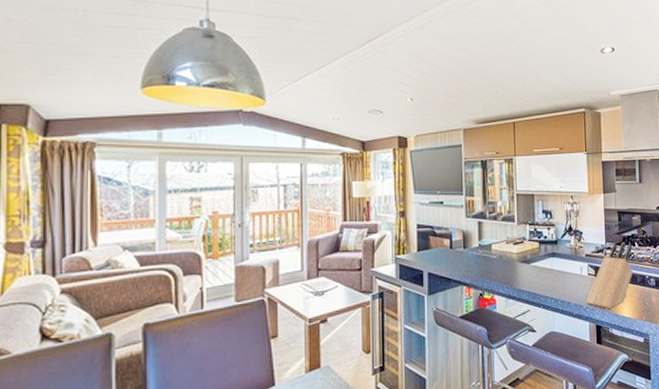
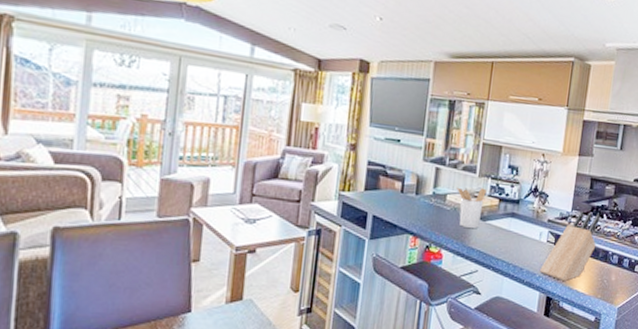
utensil holder: none [500,234,526,273] -> present [457,187,487,229]

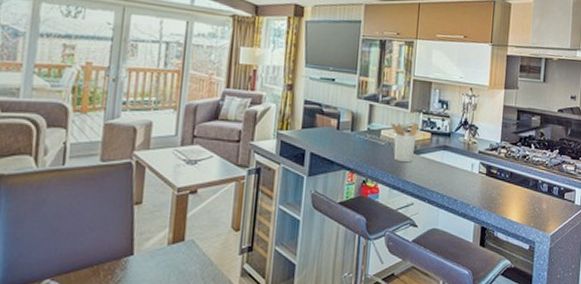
knife block: present [539,211,600,281] -> none [473,142,528,210]

